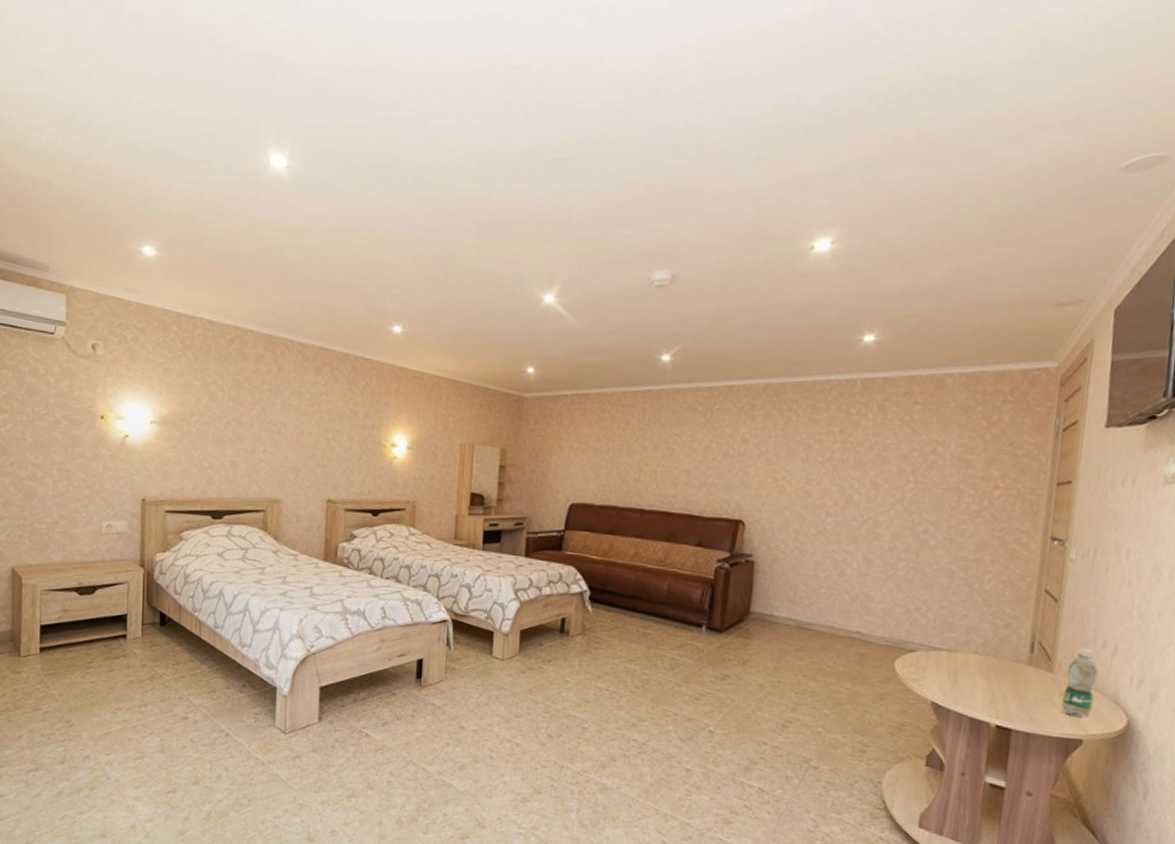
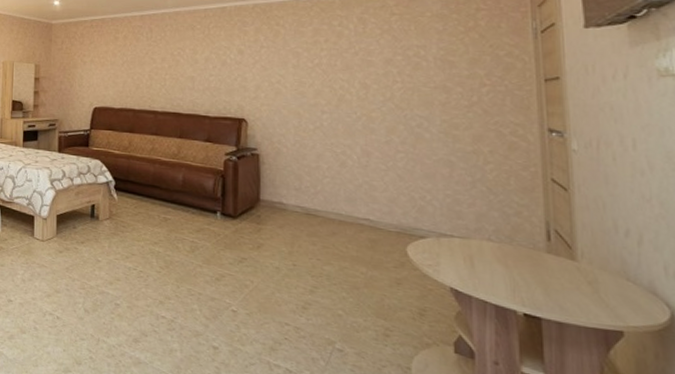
bottle: present [1061,647,1099,718] -> none [592,235,627,309]

